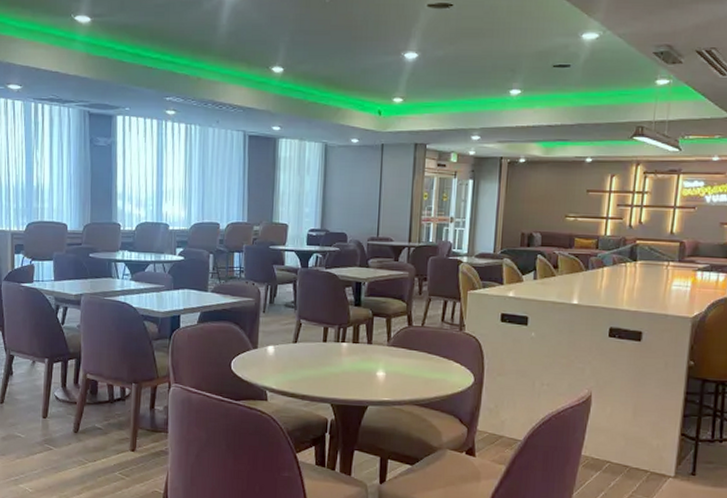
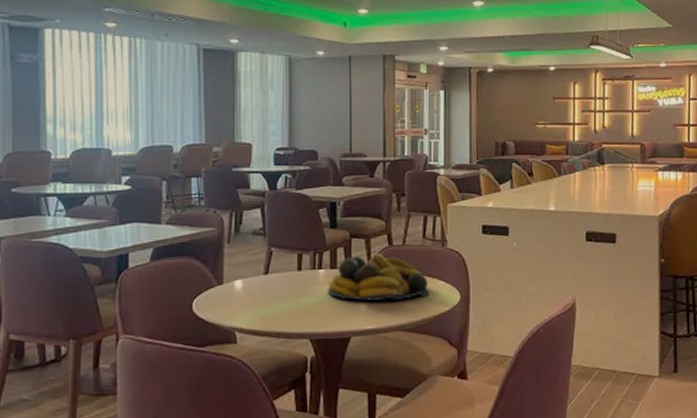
fruit bowl: none [349,331,444,377] -> present [328,252,429,301]

